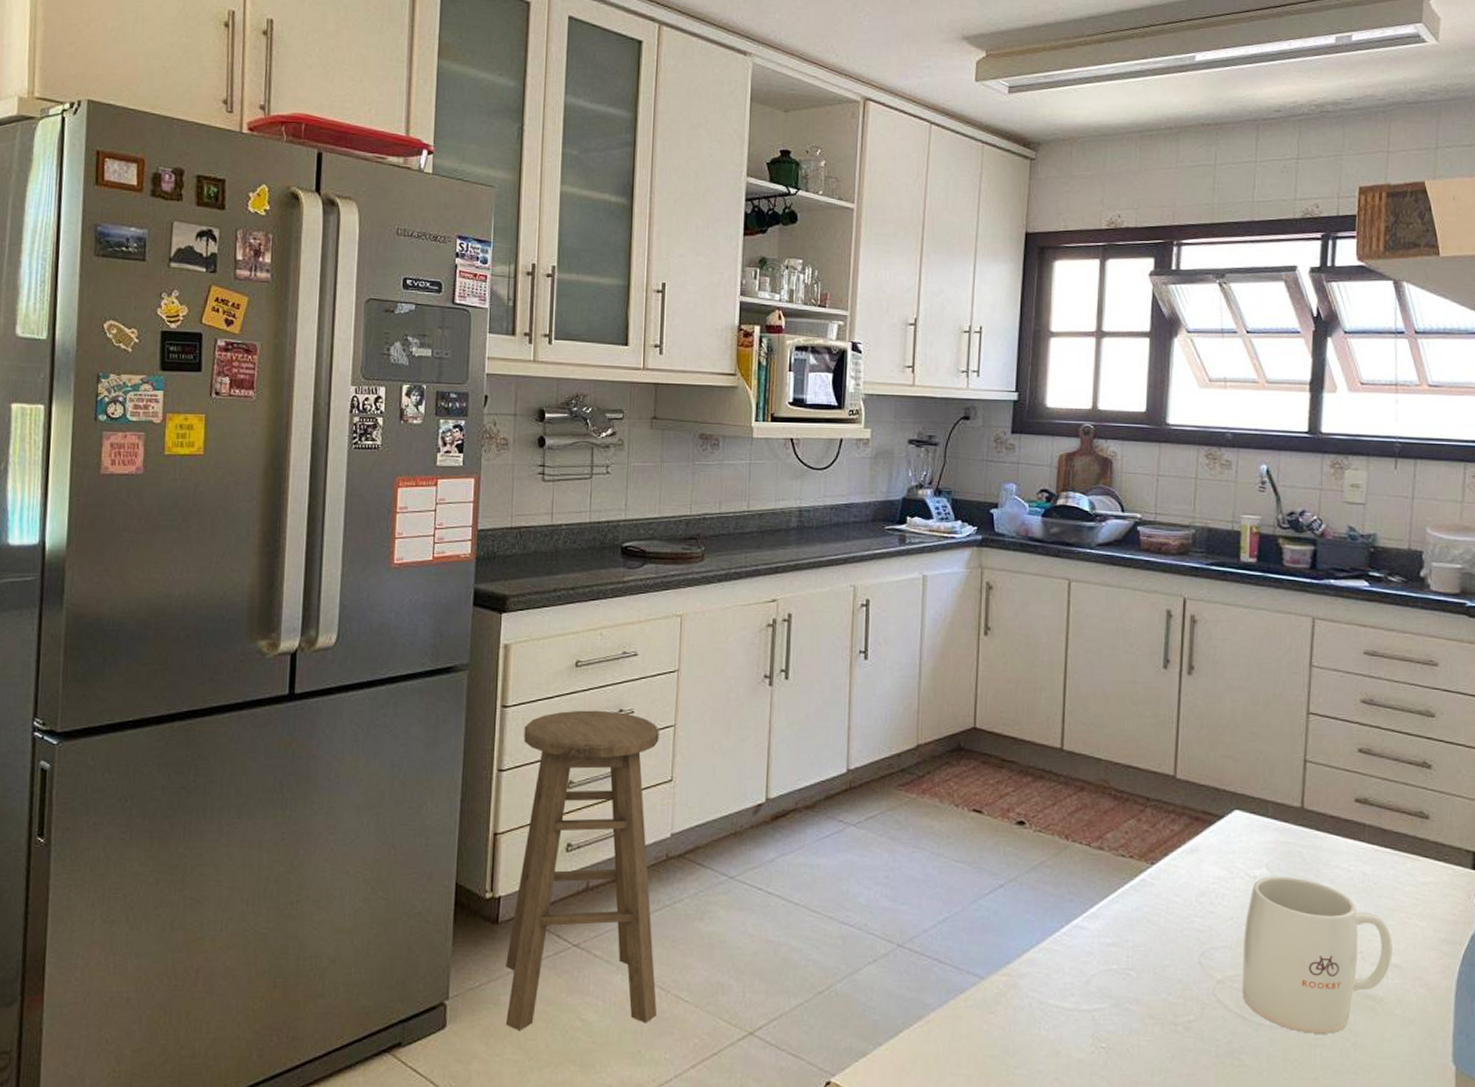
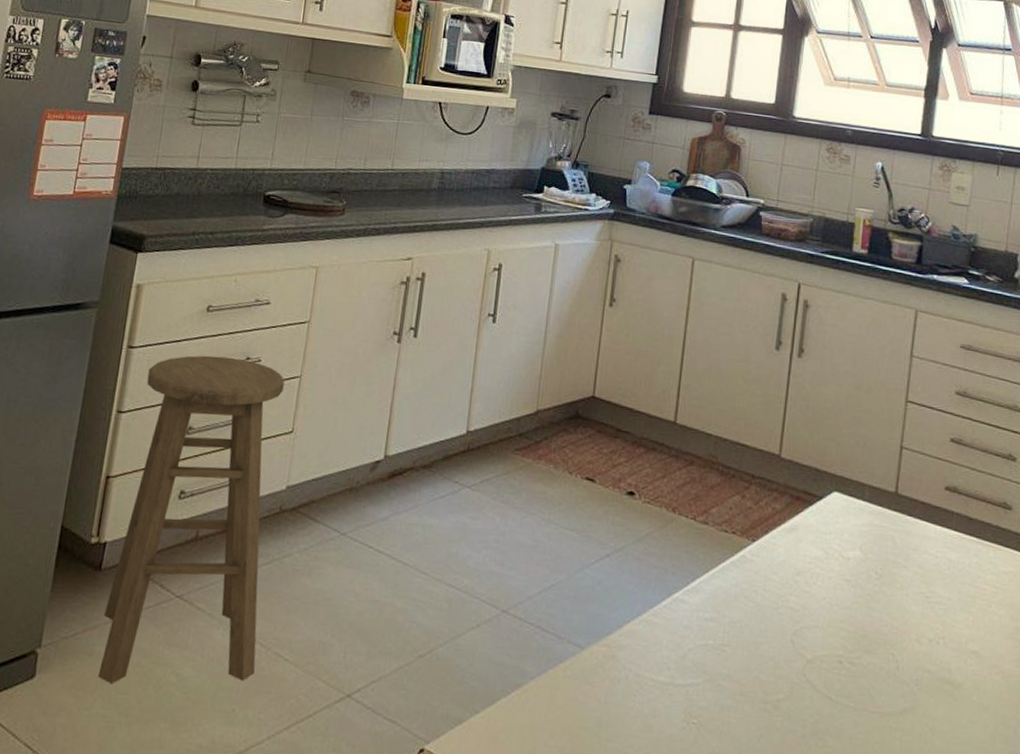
mug: present [1242,876,1392,1034] -> none [830,558,973,718]

